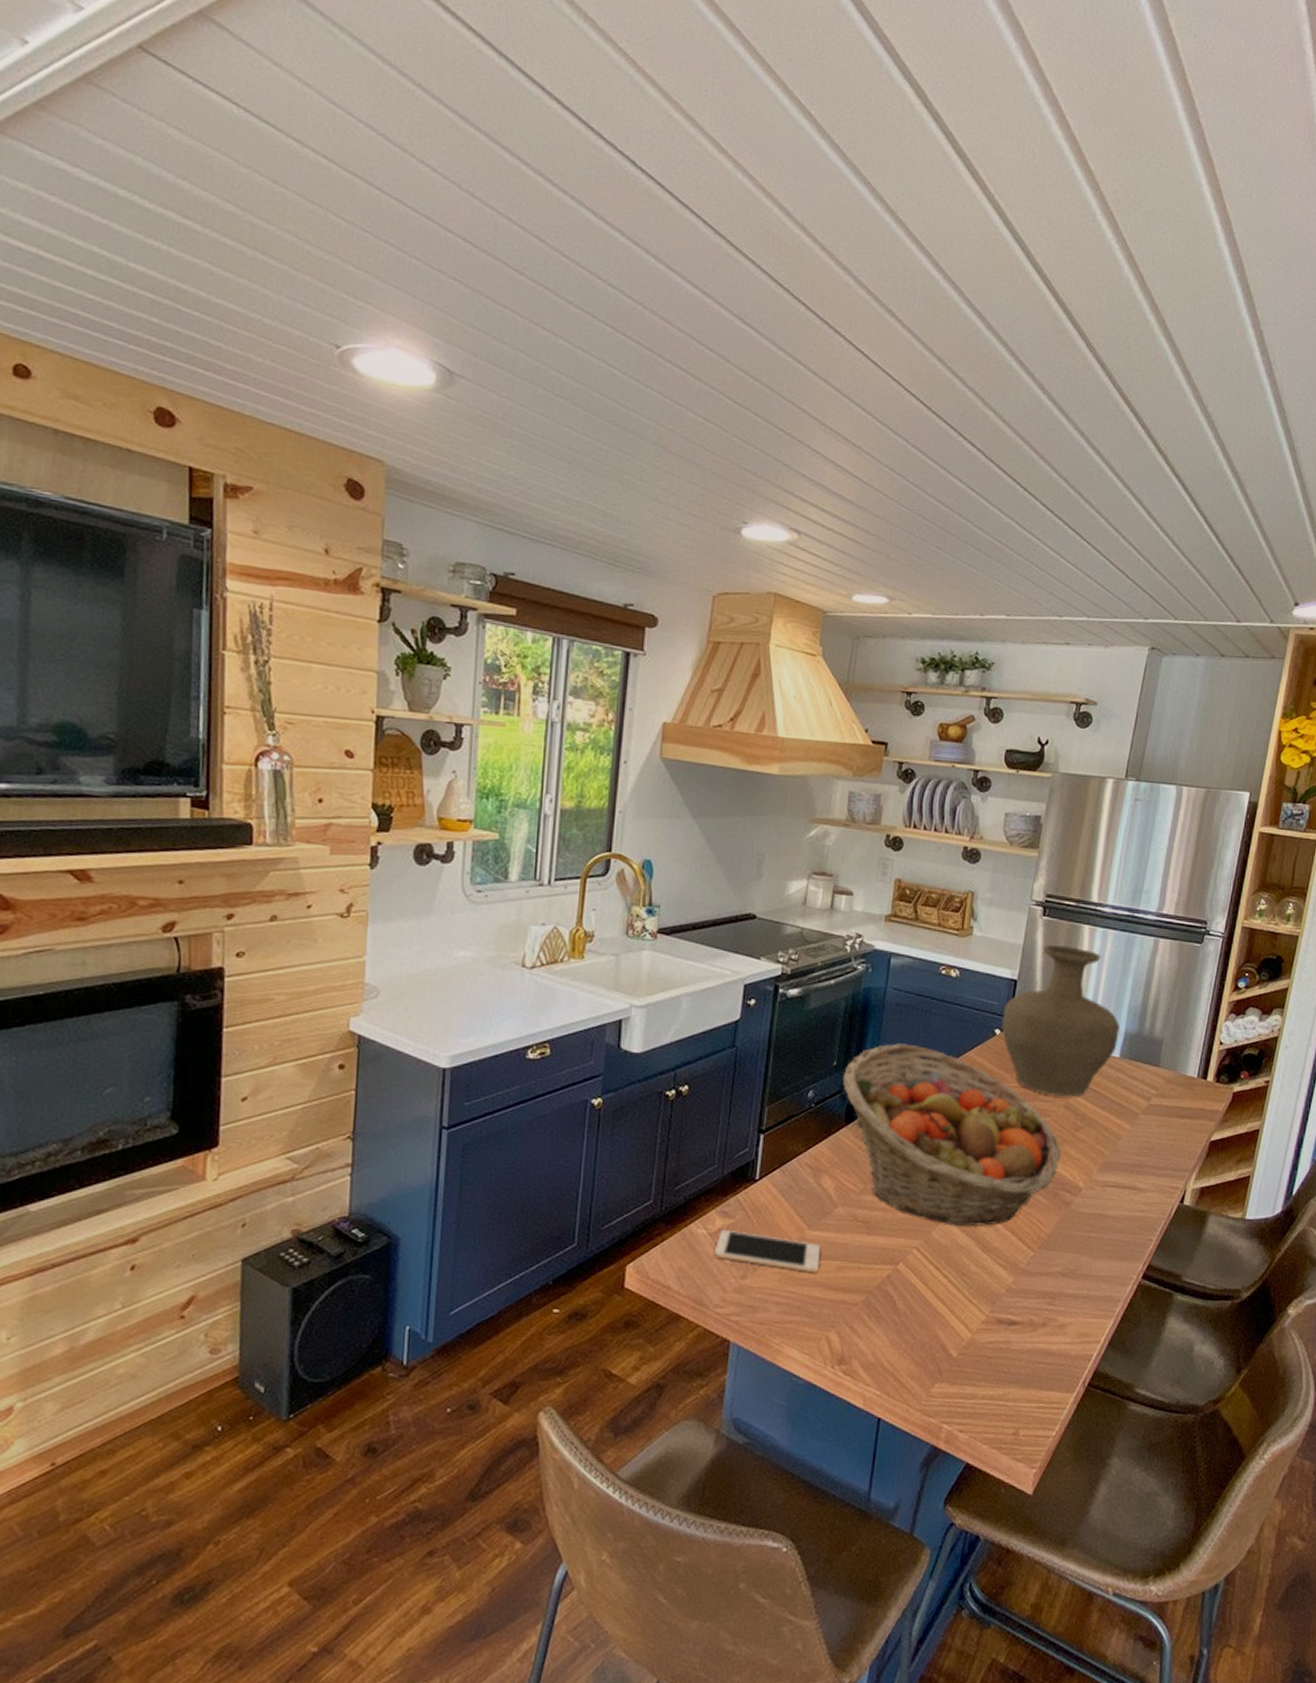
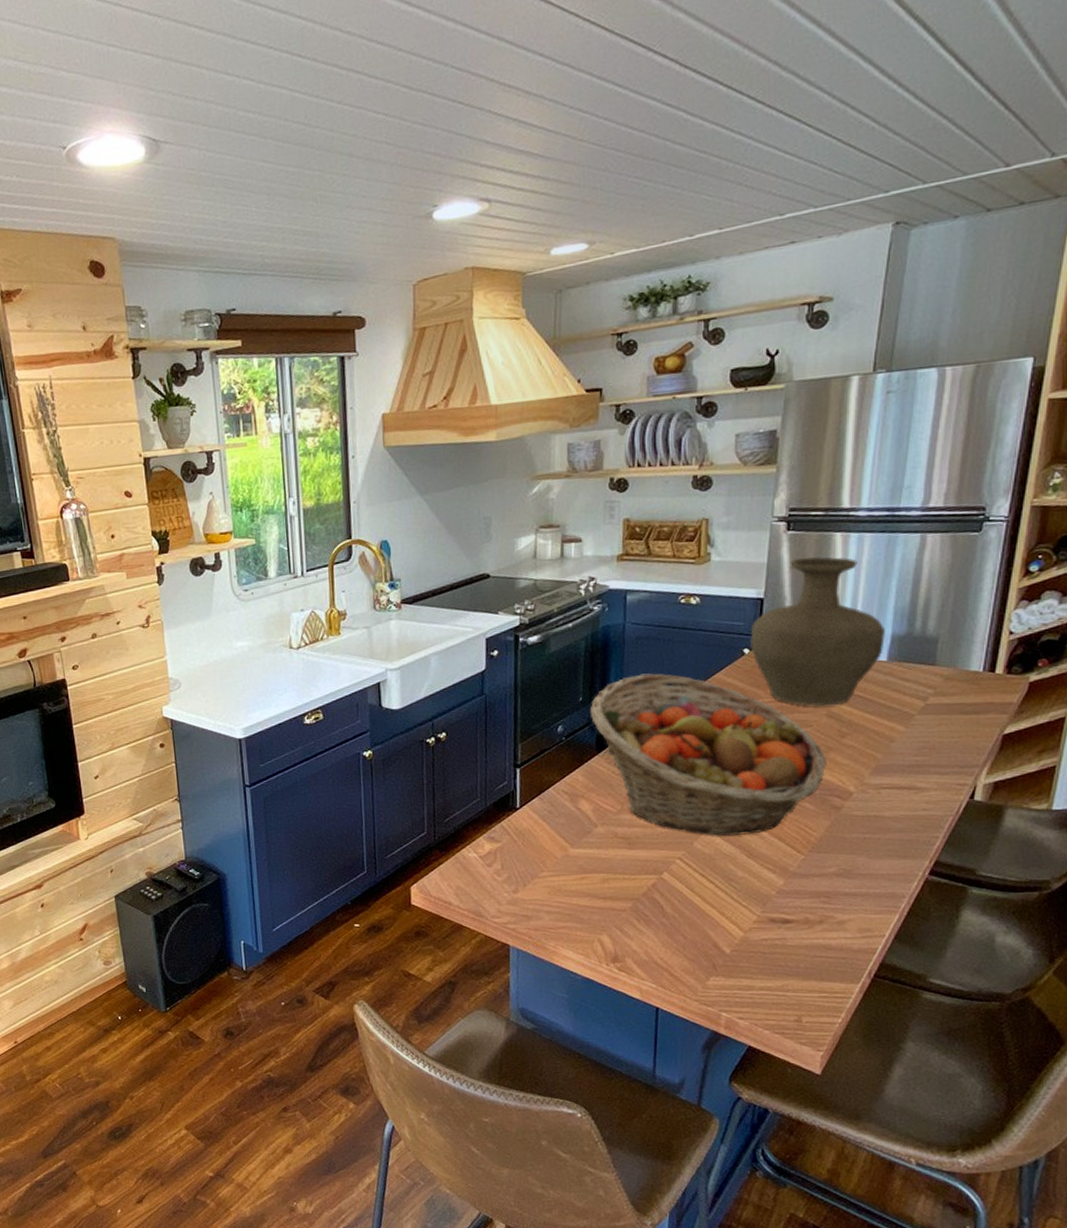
cell phone: present [714,1229,820,1273] -> none [486,852,585,885]

